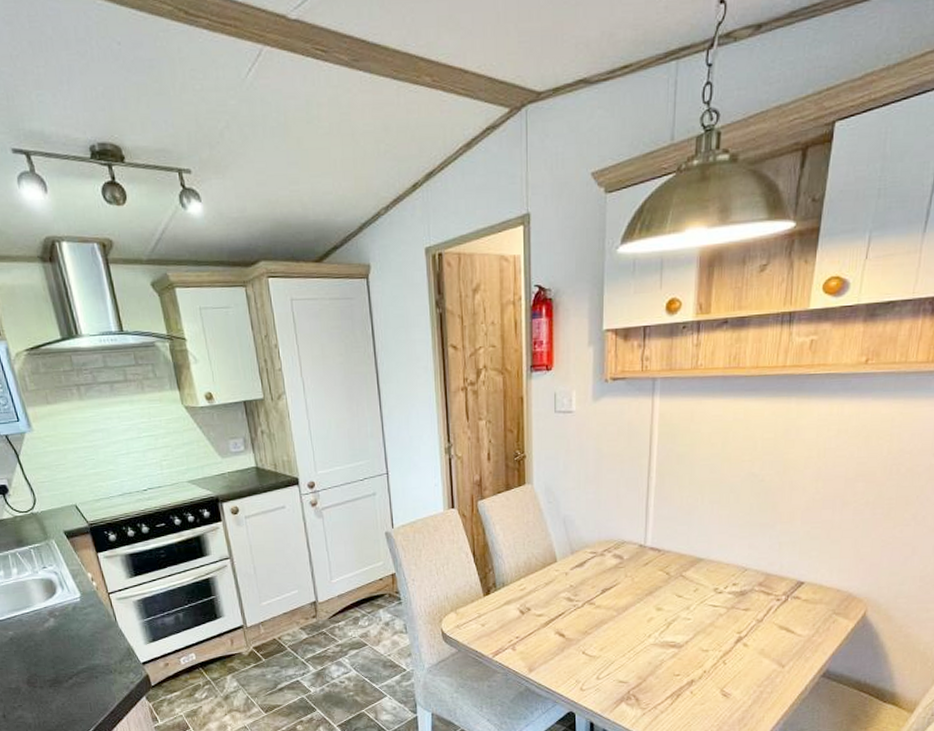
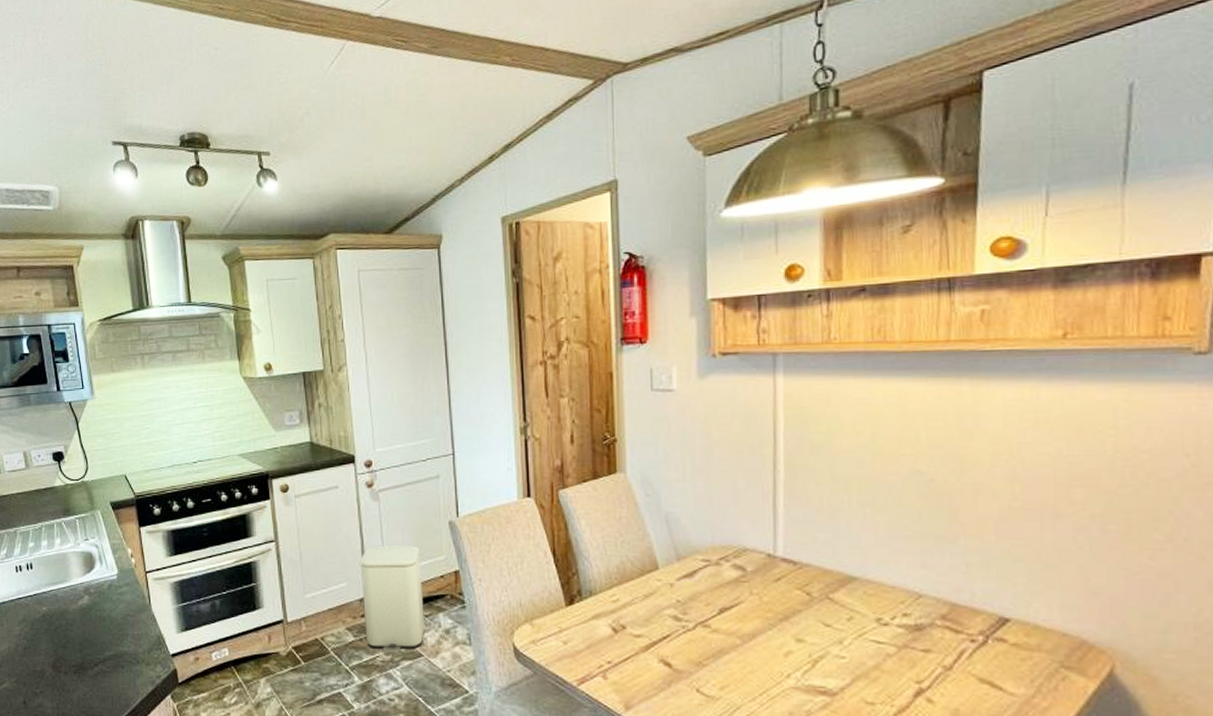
pedal bin: none [308,554,369,646] -> present [360,544,426,654]

